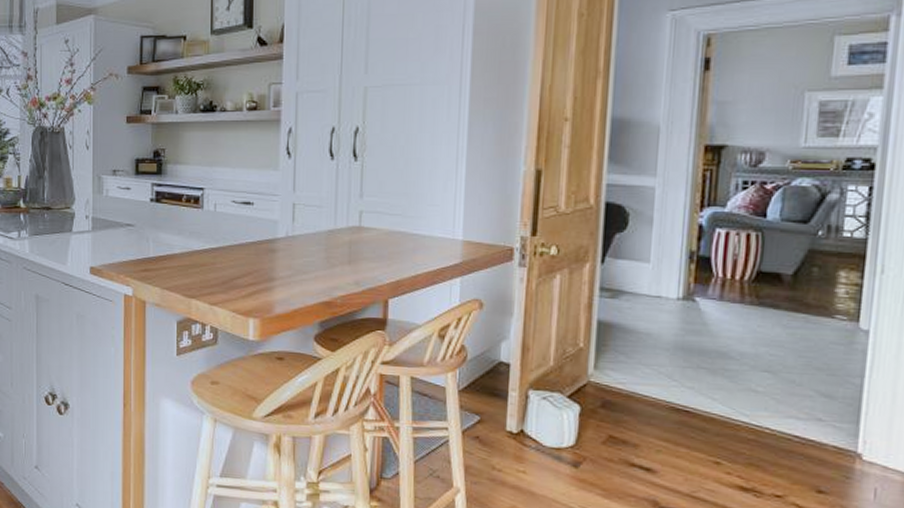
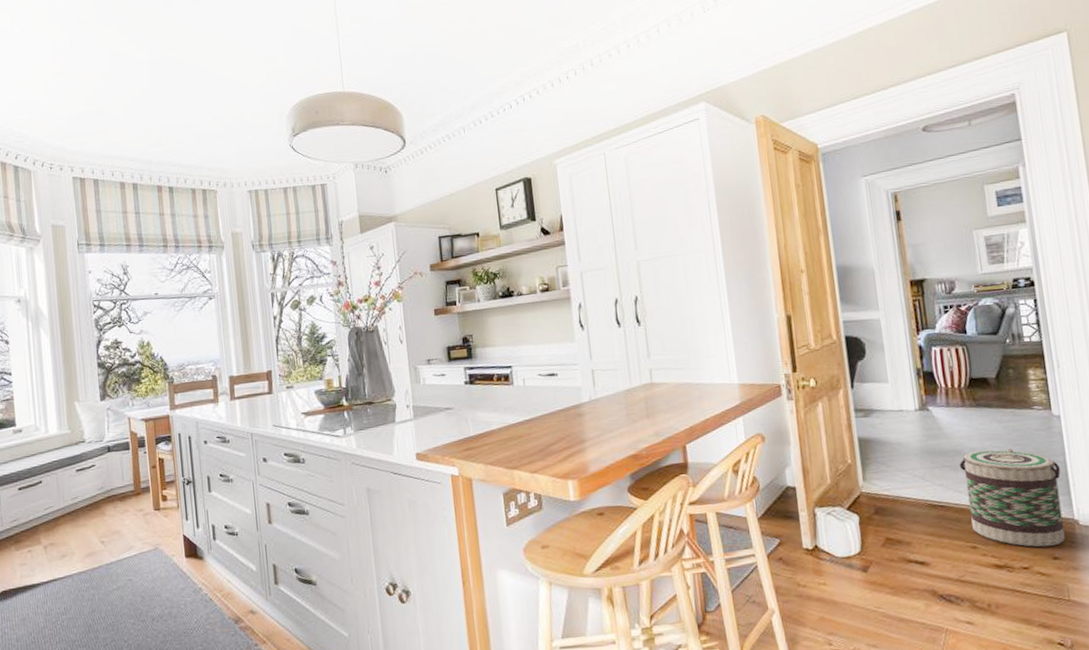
basket: none [719,356,853,478] -> present [959,448,1065,547]

